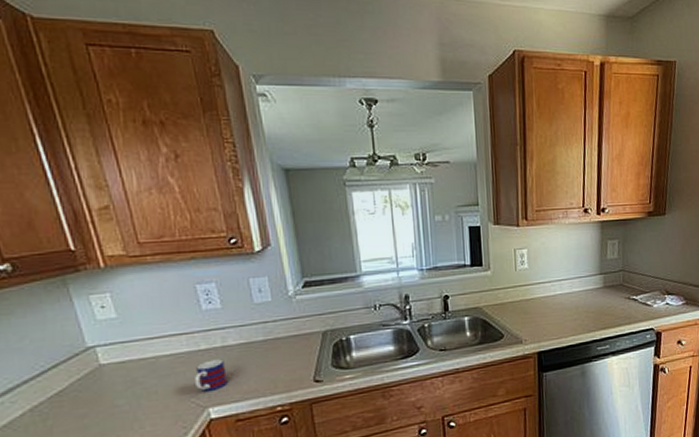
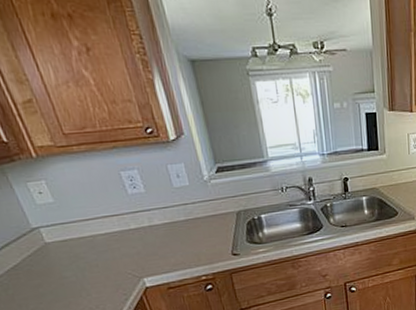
mug: present [194,359,228,391] -> none [128,237,158,264]

